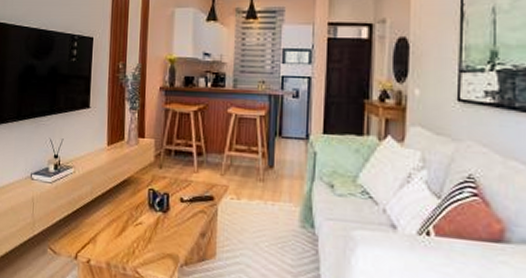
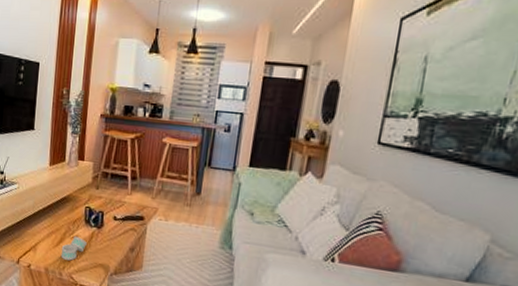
napkin ring: none [123,223,152,252] -> present [60,236,87,261]

